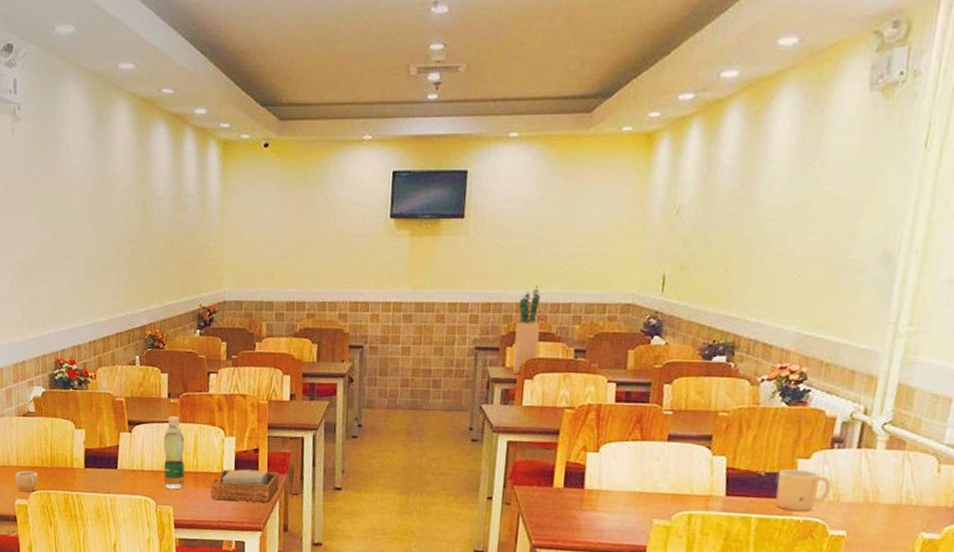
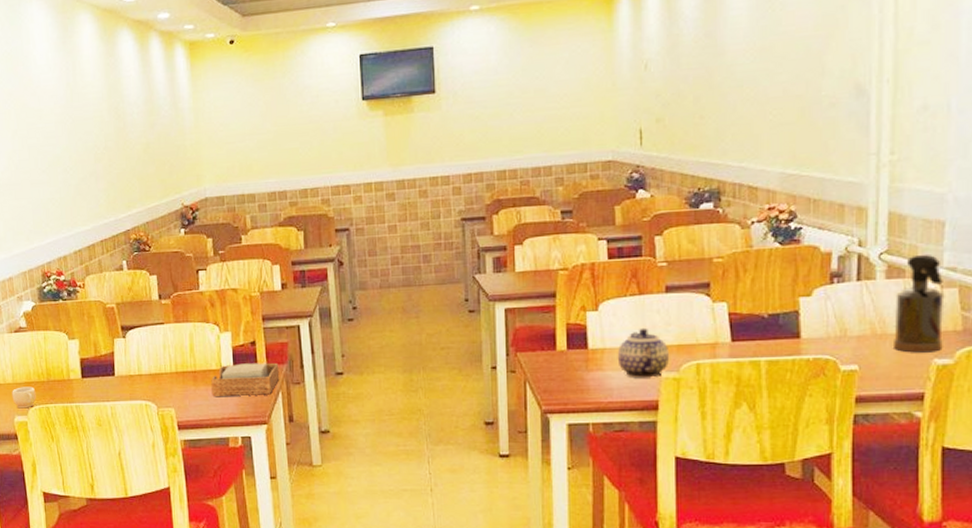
bottle: present [163,416,185,490] -> none [158,317,184,391]
vase: present [512,286,541,375] -> none [500,152,525,242]
teapot: none [611,473,664,524] -> present [617,327,670,378]
mug: present [775,469,831,511] -> none [781,308,836,350]
spray bottle: none [884,429,942,526] -> present [894,255,943,353]

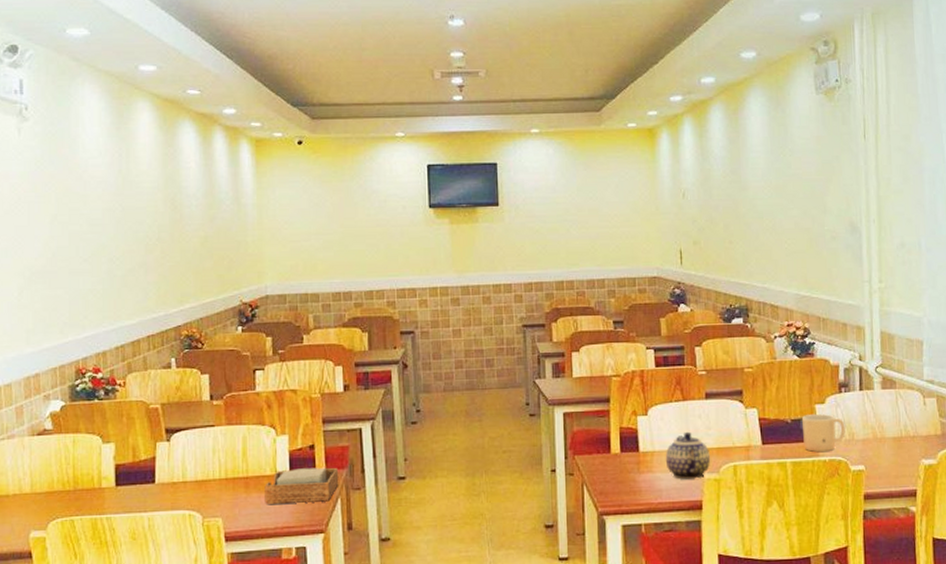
cup: present [12,386,36,409] -> none [29,496,59,522]
mug: none [781,308,836,350] -> present [801,414,846,452]
spray bottle: present [894,255,943,353] -> none [890,369,928,454]

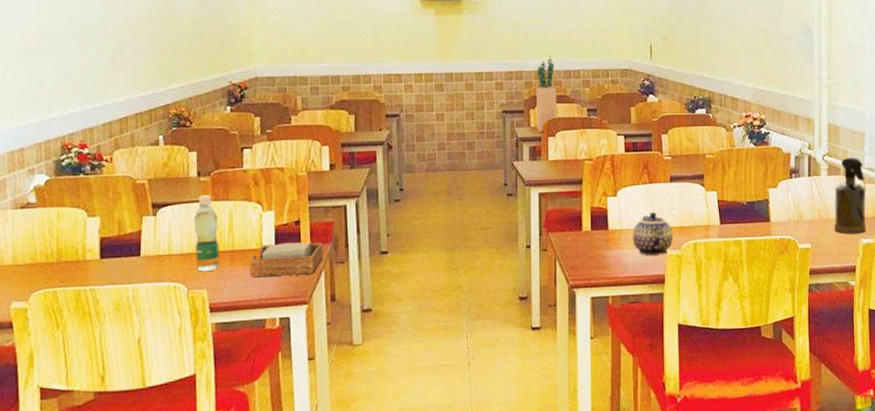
bottle: none [207,419,234,499] -> present [193,195,220,272]
vase: none [558,265,582,348] -> present [536,56,558,133]
mug: present [801,414,846,452] -> none [756,197,795,231]
spray bottle: none [890,369,928,454] -> present [834,158,867,234]

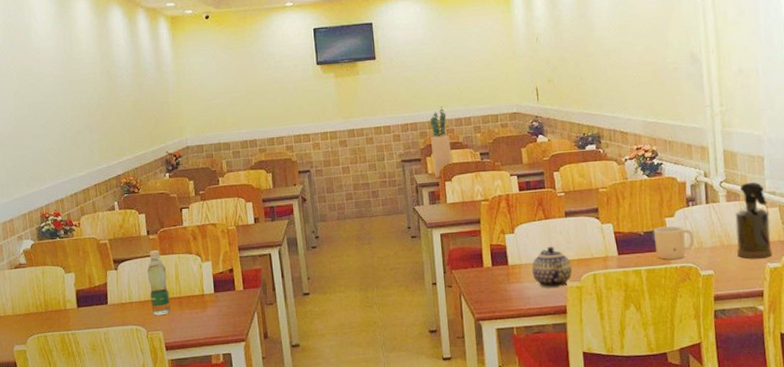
napkin holder: present [250,242,323,277] -> none [195,287,255,319]
mug: none [756,197,795,231] -> present [653,226,695,260]

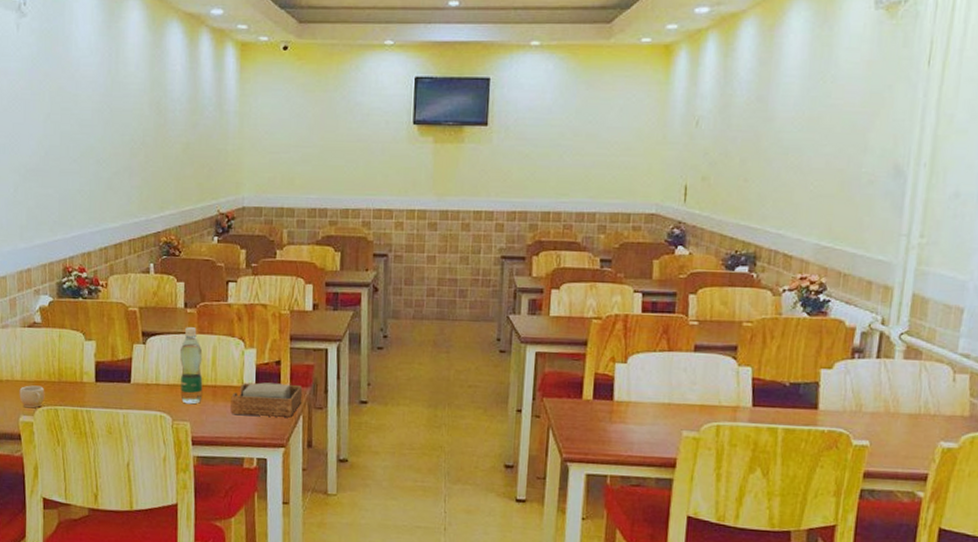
cup: none [11,317,35,338] -> present [19,385,45,408]
napkin holder: none [195,287,255,319] -> present [230,382,303,418]
vase: present [430,106,453,179] -> none [539,195,566,284]
teapot: present [531,246,573,288] -> none [641,384,692,435]
mug: present [653,226,695,260] -> none [800,379,853,421]
spray bottle: present [735,182,773,259] -> none [904,339,956,435]

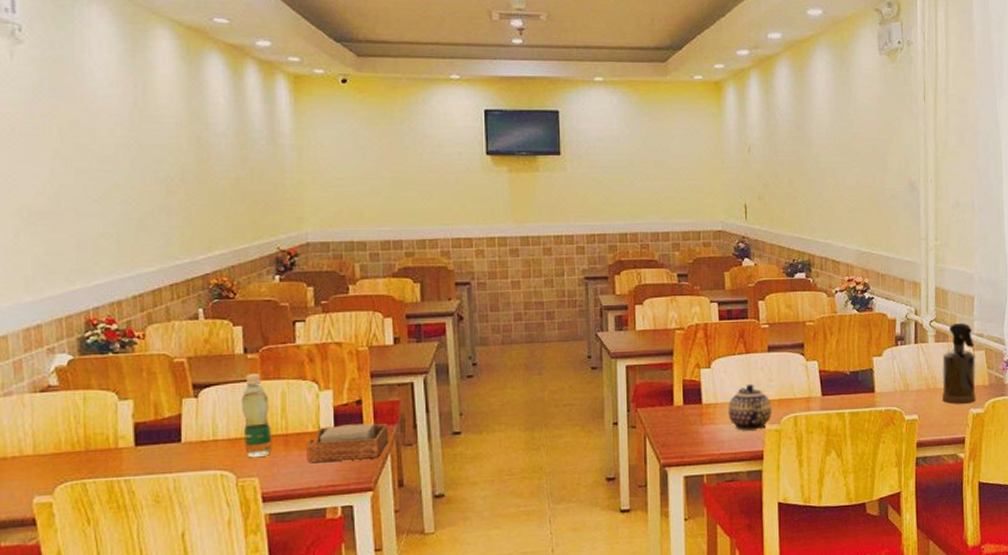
cup: present [19,385,45,408] -> none [31,458,68,487]
teapot: none [641,384,692,435] -> present [727,384,772,431]
spray bottle: none [904,339,956,435] -> present [942,323,976,404]

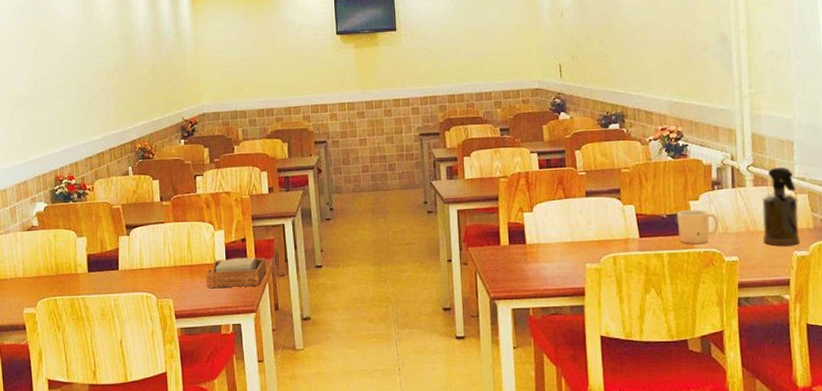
bottle: present [241,374,272,458] -> none [159,217,181,284]
teapot: present [727,384,772,431] -> none [549,226,592,269]
mug: none [859,366,901,402] -> present [676,210,719,244]

